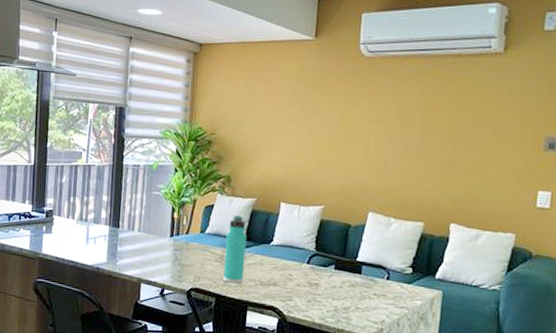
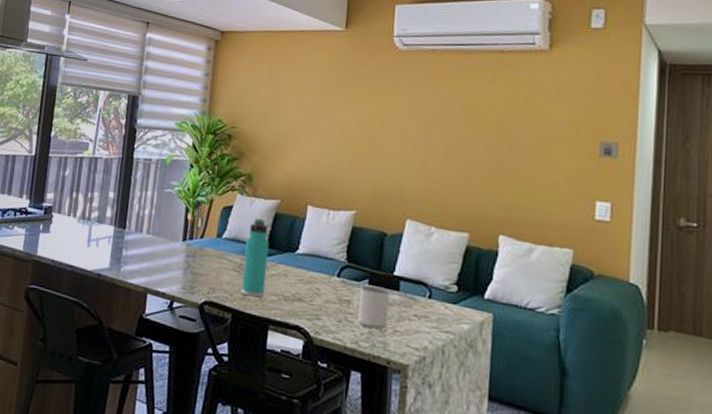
mug: none [325,271,354,307] -> present [358,286,390,329]

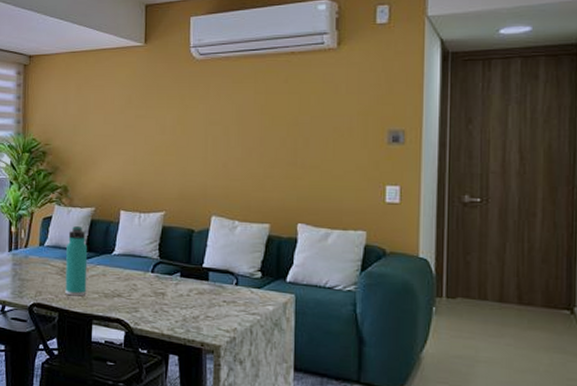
mug: present [358,286,390,329] -> none [173,279,201,316]

